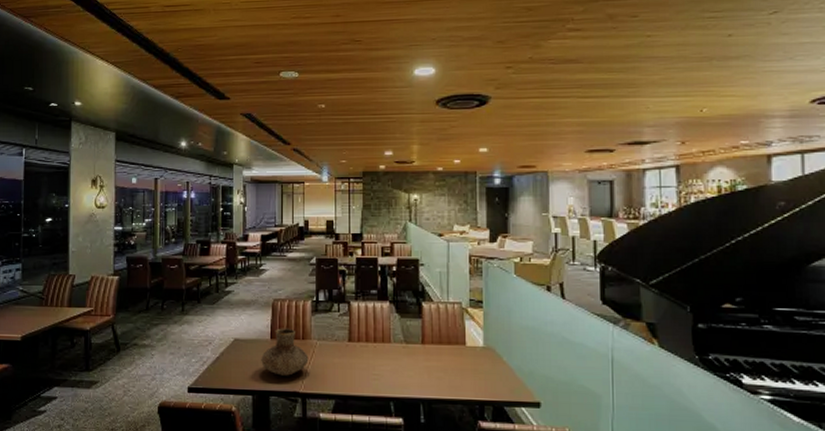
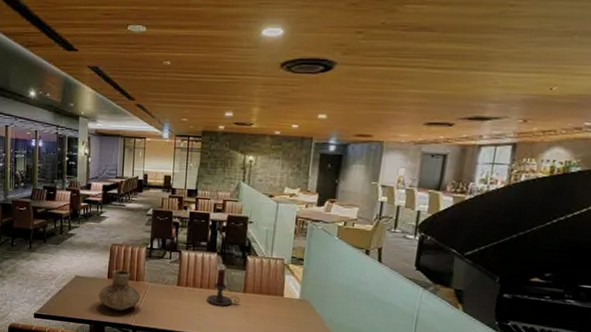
candle holder: none [382,318,419,362] -> present [207,268,240,307]

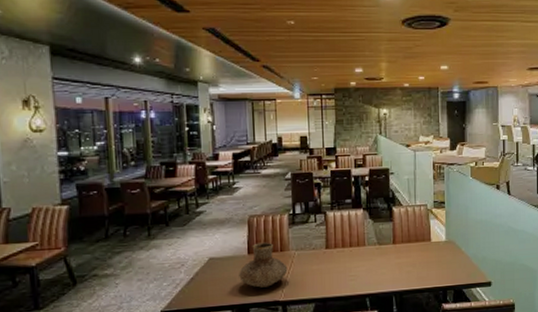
candle holder: present [207,268,240,307] -> none [358,223,390,262]

